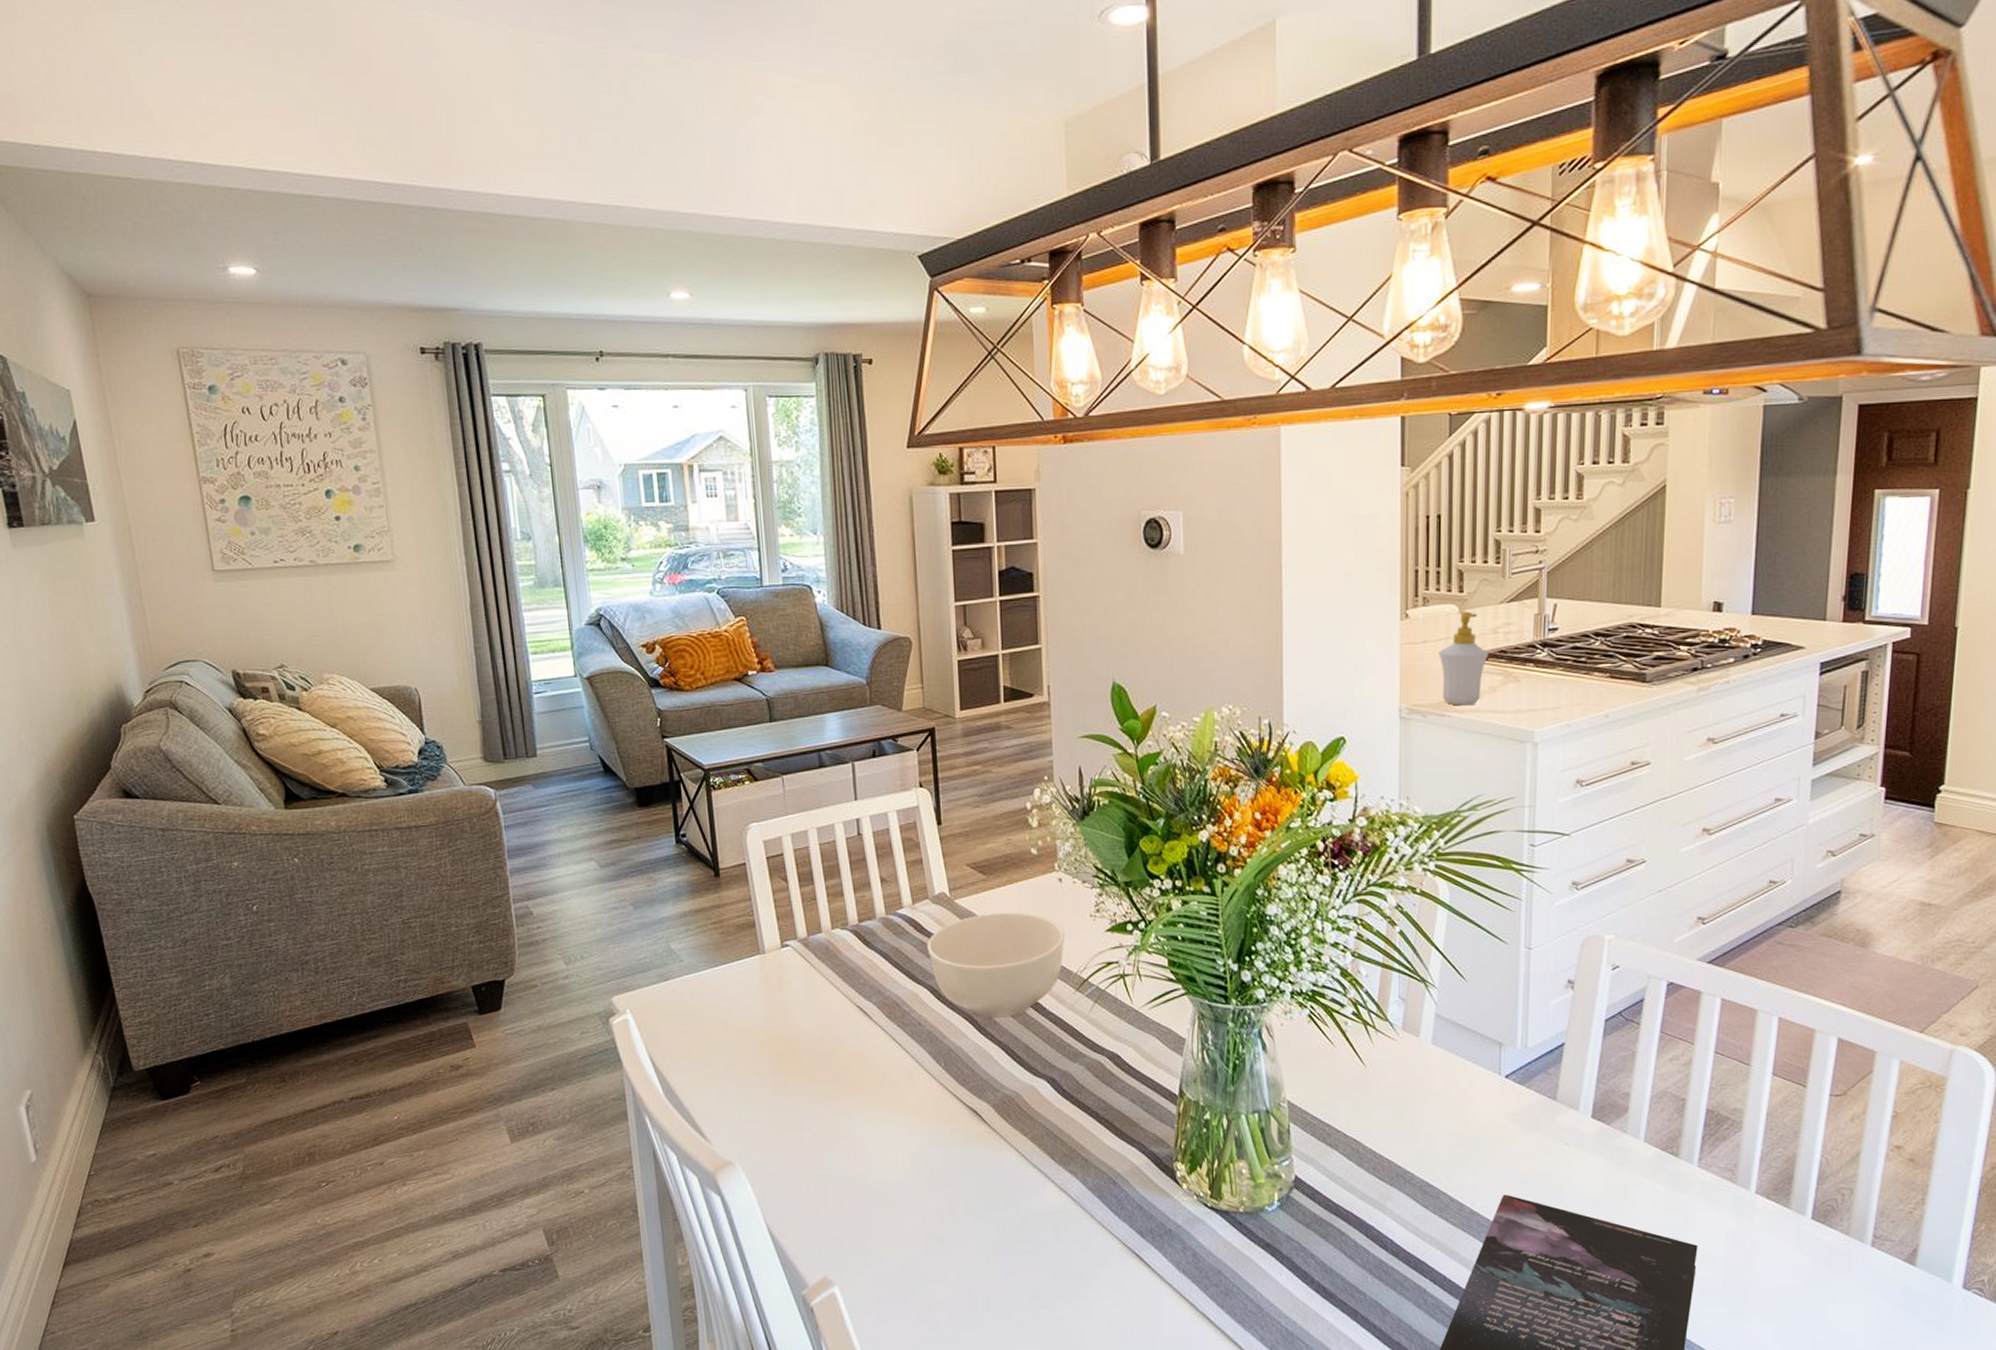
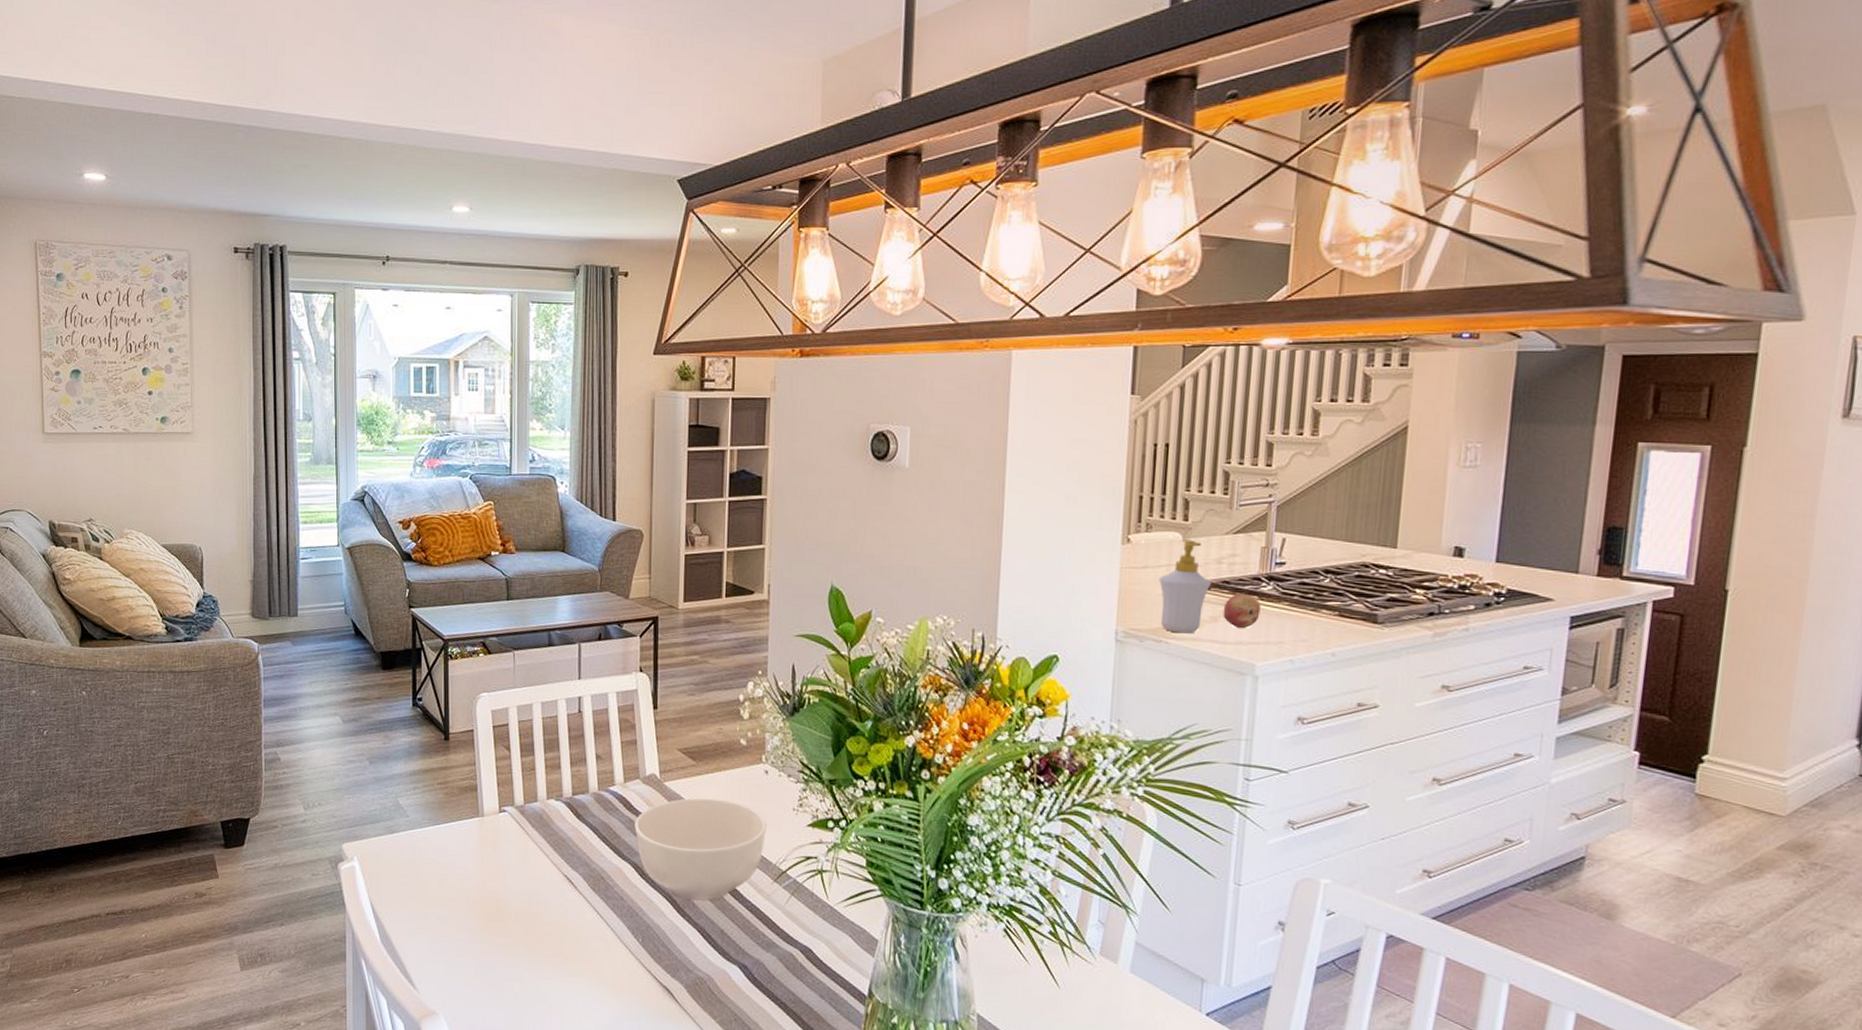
fruit: none [1501,662,1537,697] -> present [1222,594,1261,629]

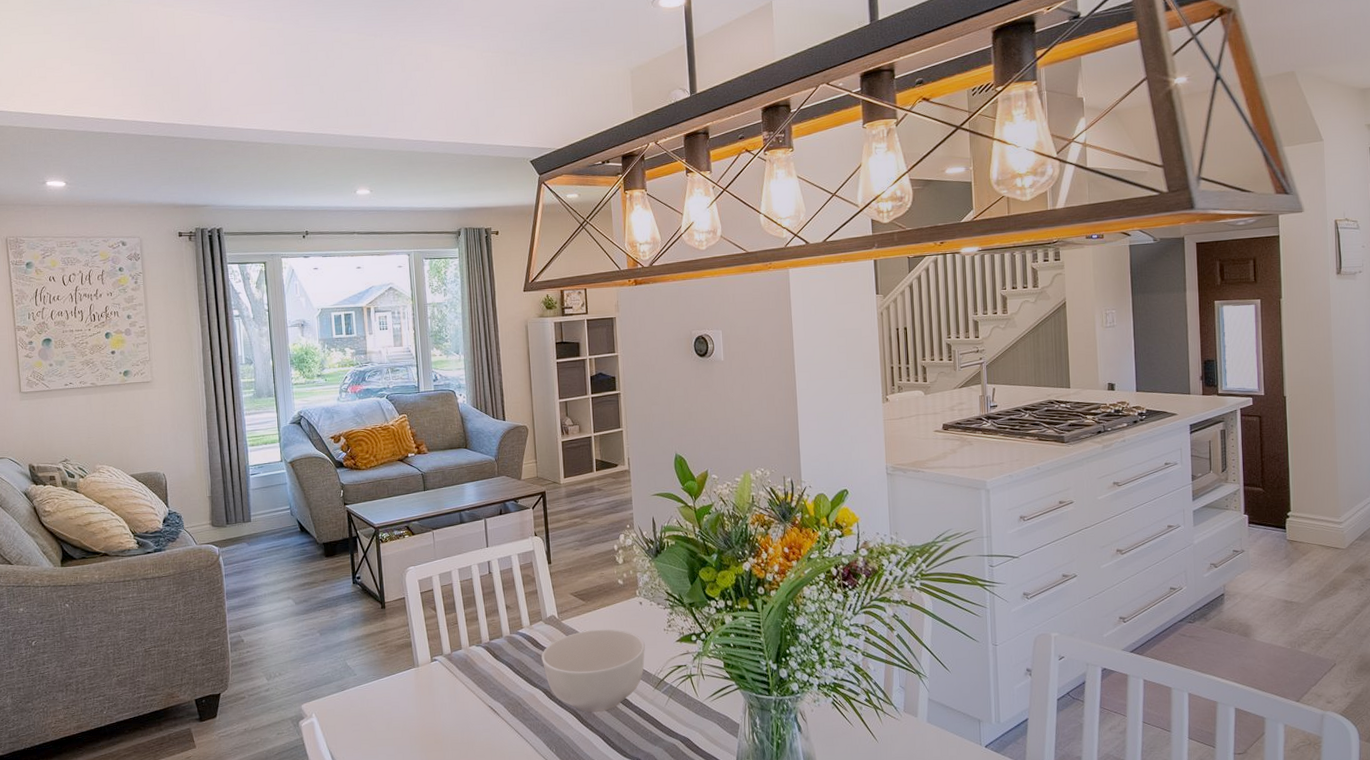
soap bottle: present [1159,538,1212,634] -> none [912,394,949,464]
fruit: present [1222,594,1261,629] -> none [959,431,985,456]

